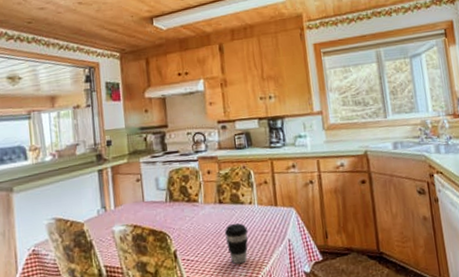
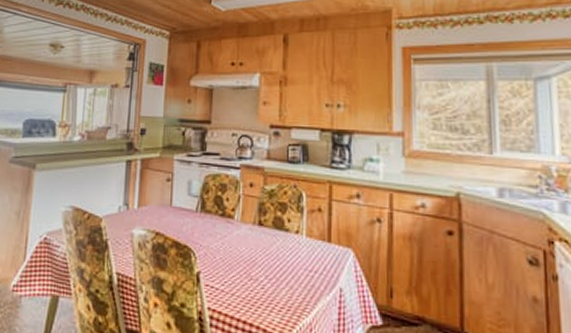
coffee cup: present [224,223,248,265] -> none [260,253,289,307]

